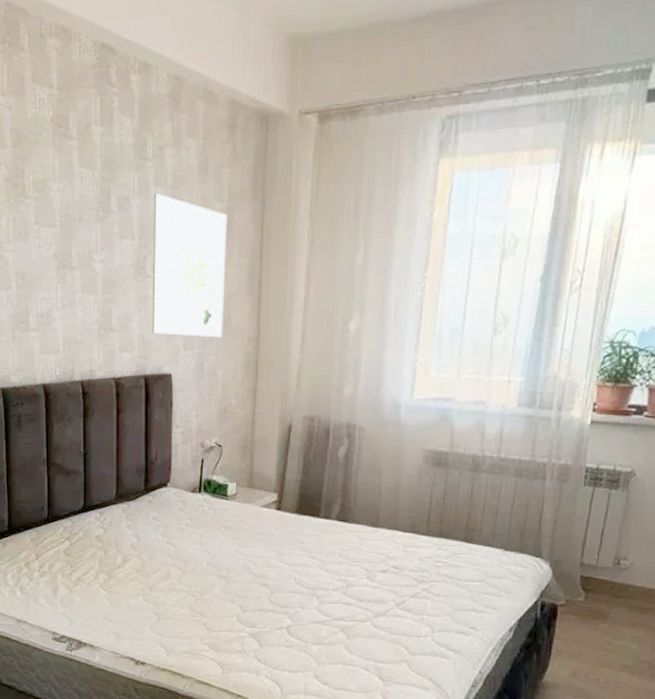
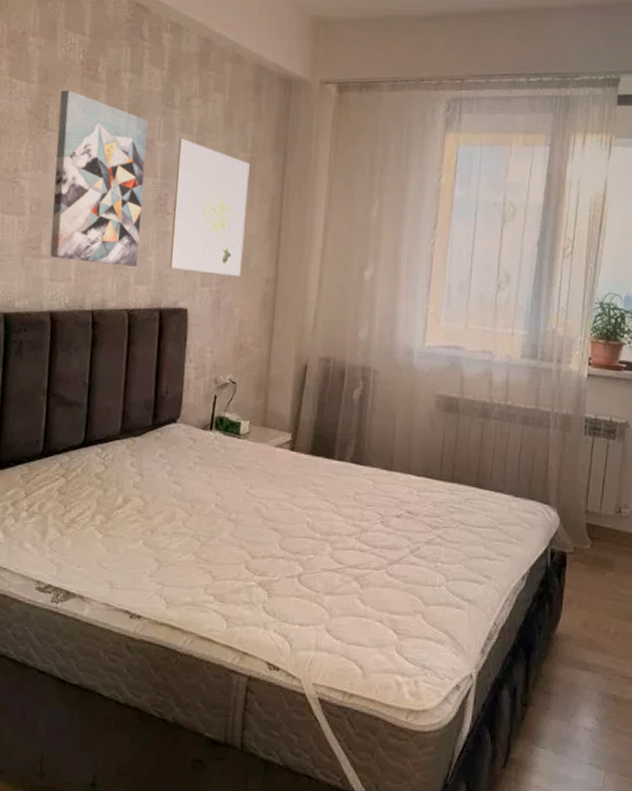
wall art: none [35,151,122,334] -> present [50,90,148,267]

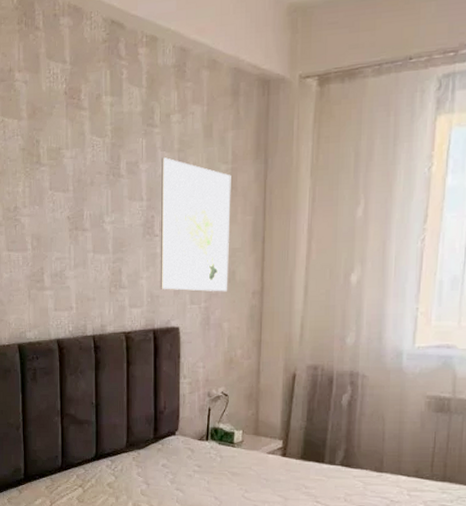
wall art: present [50,90,148,267] -> none [49,122,131,291]

